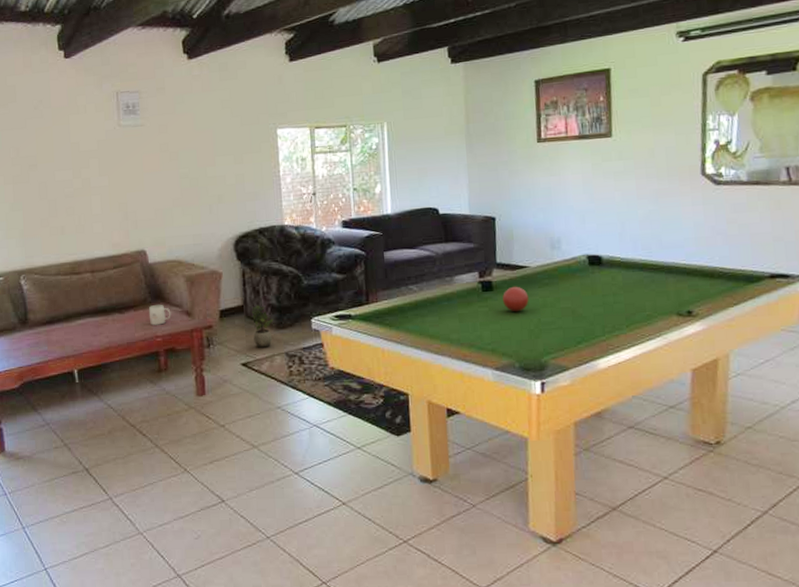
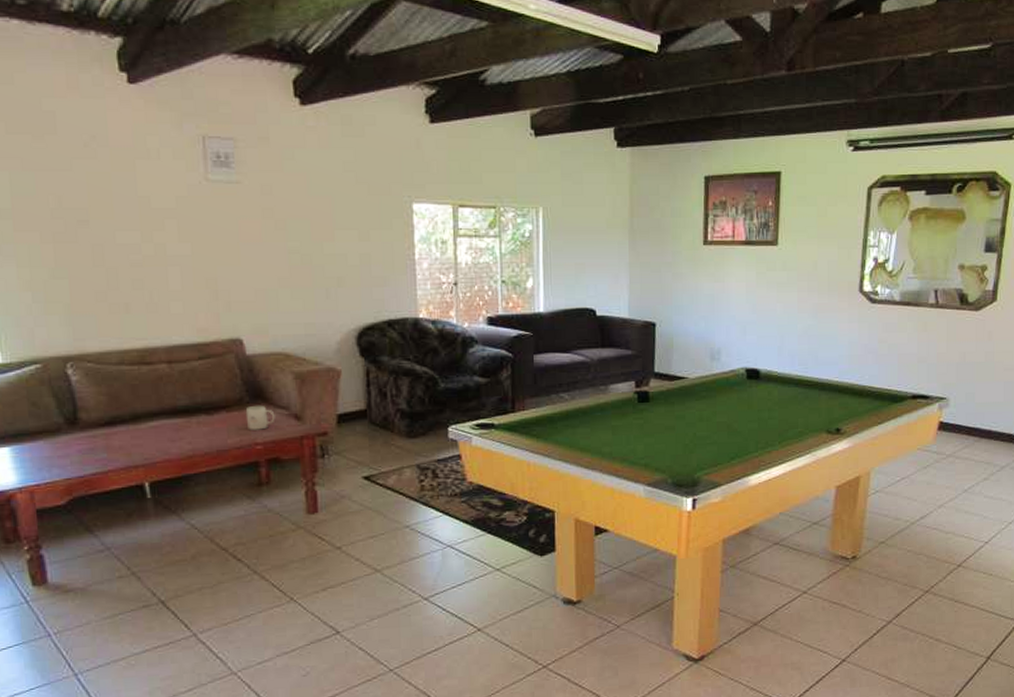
potted plant: present [251,305,274,348] -> none [376,409,404,459]
ball: present [503,286,529,312] -> none [659,398,685,426]

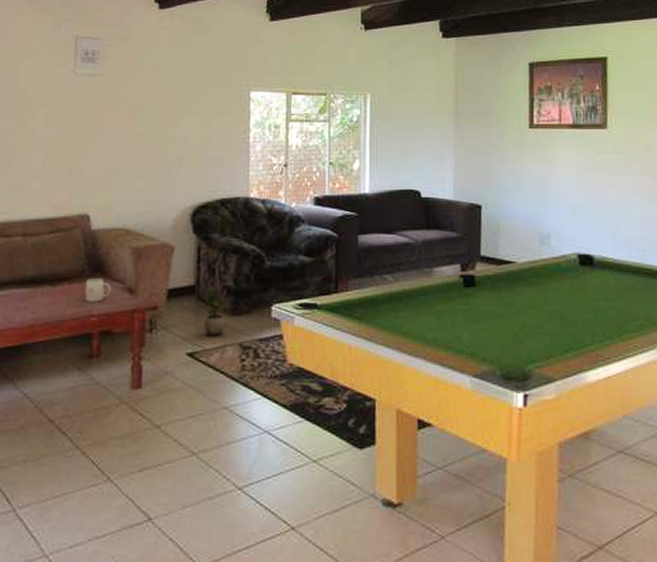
potted plant: none [376,409,404,459] -> present [203,286,229,336]

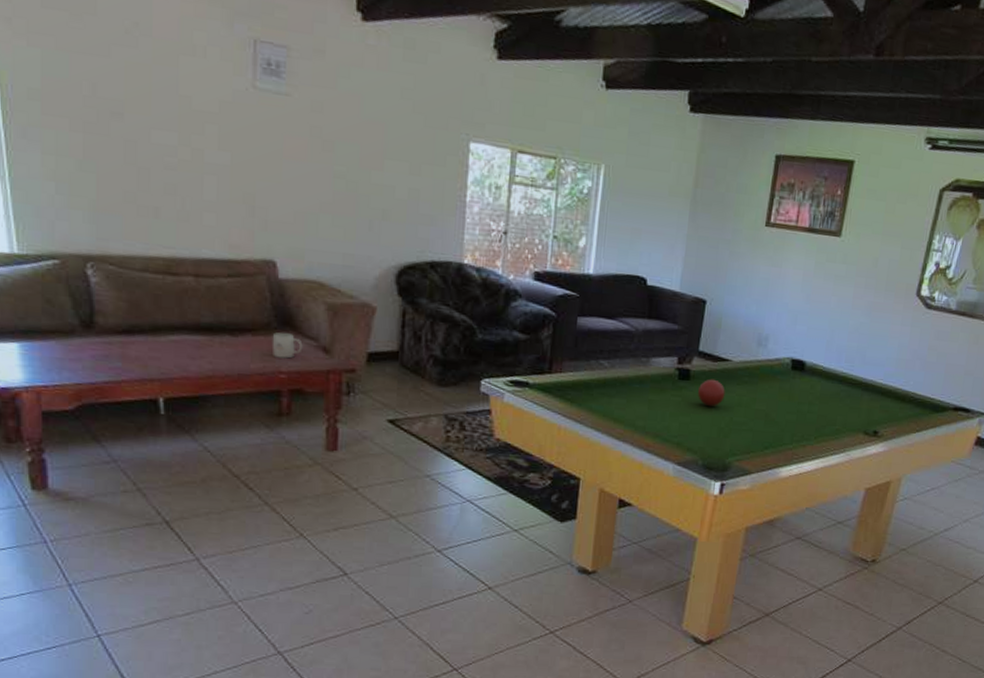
potted plant: present [203,286,229,336] -> none [407,353,435,406]
ball: none [486,283,514,313] -> present [698,379,725,407]

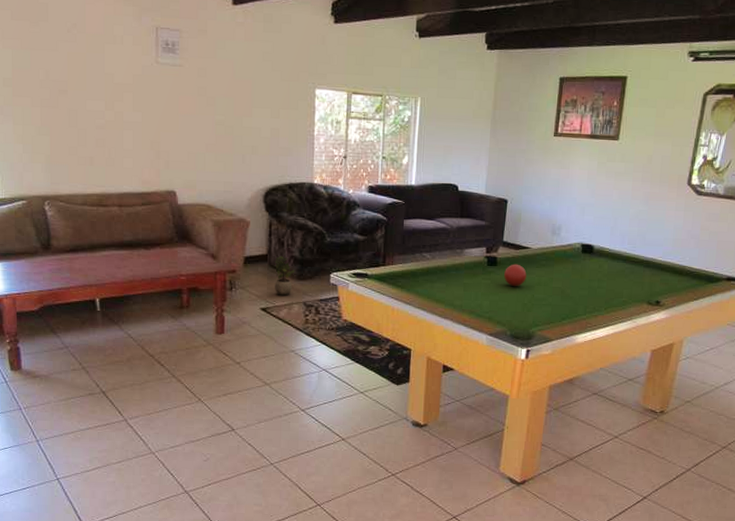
mug: present [271,332,303,360] -> none [174,244,197,266]
potted plant: none [407,353,435,406] -> present [274,255,295,296]

